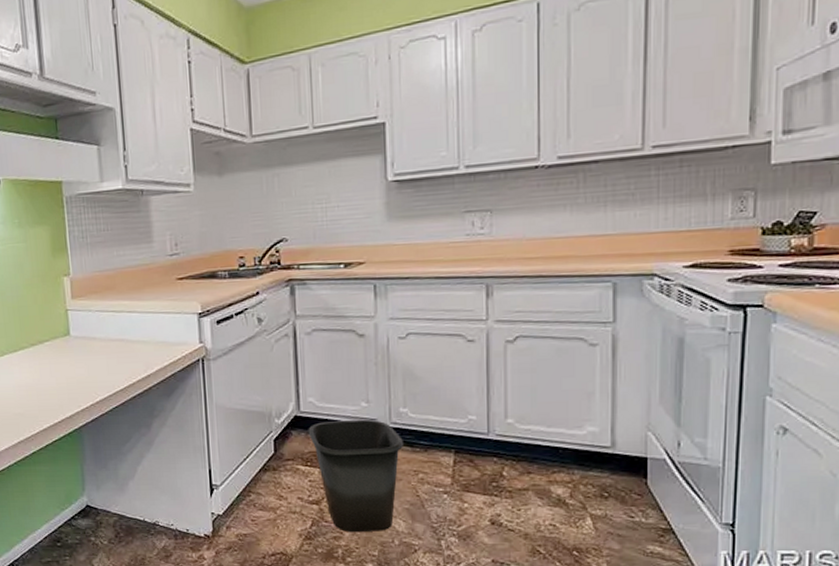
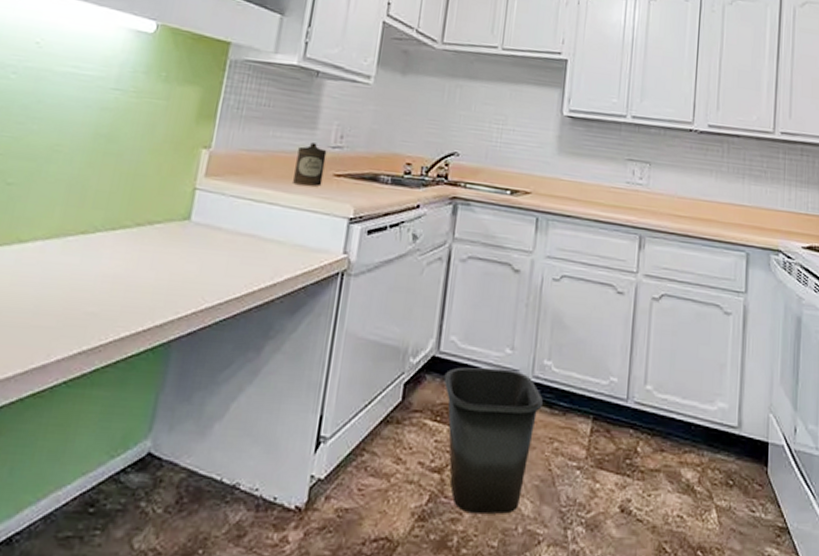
canister: none [141,254,168,292] -> present [293,142,327,187]

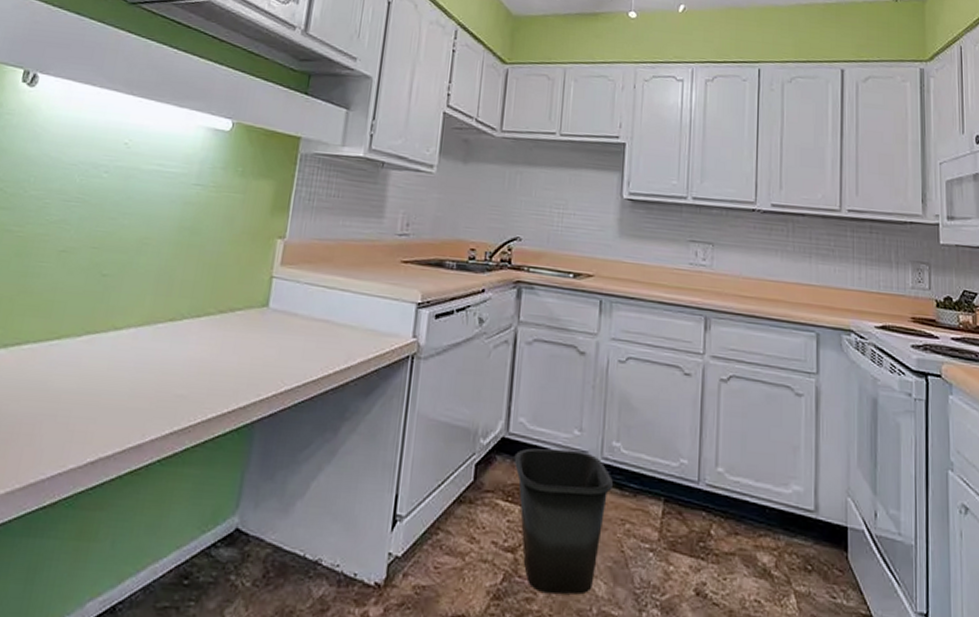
canister: present [293,142,327,187] -> none [363,231,394,273]

